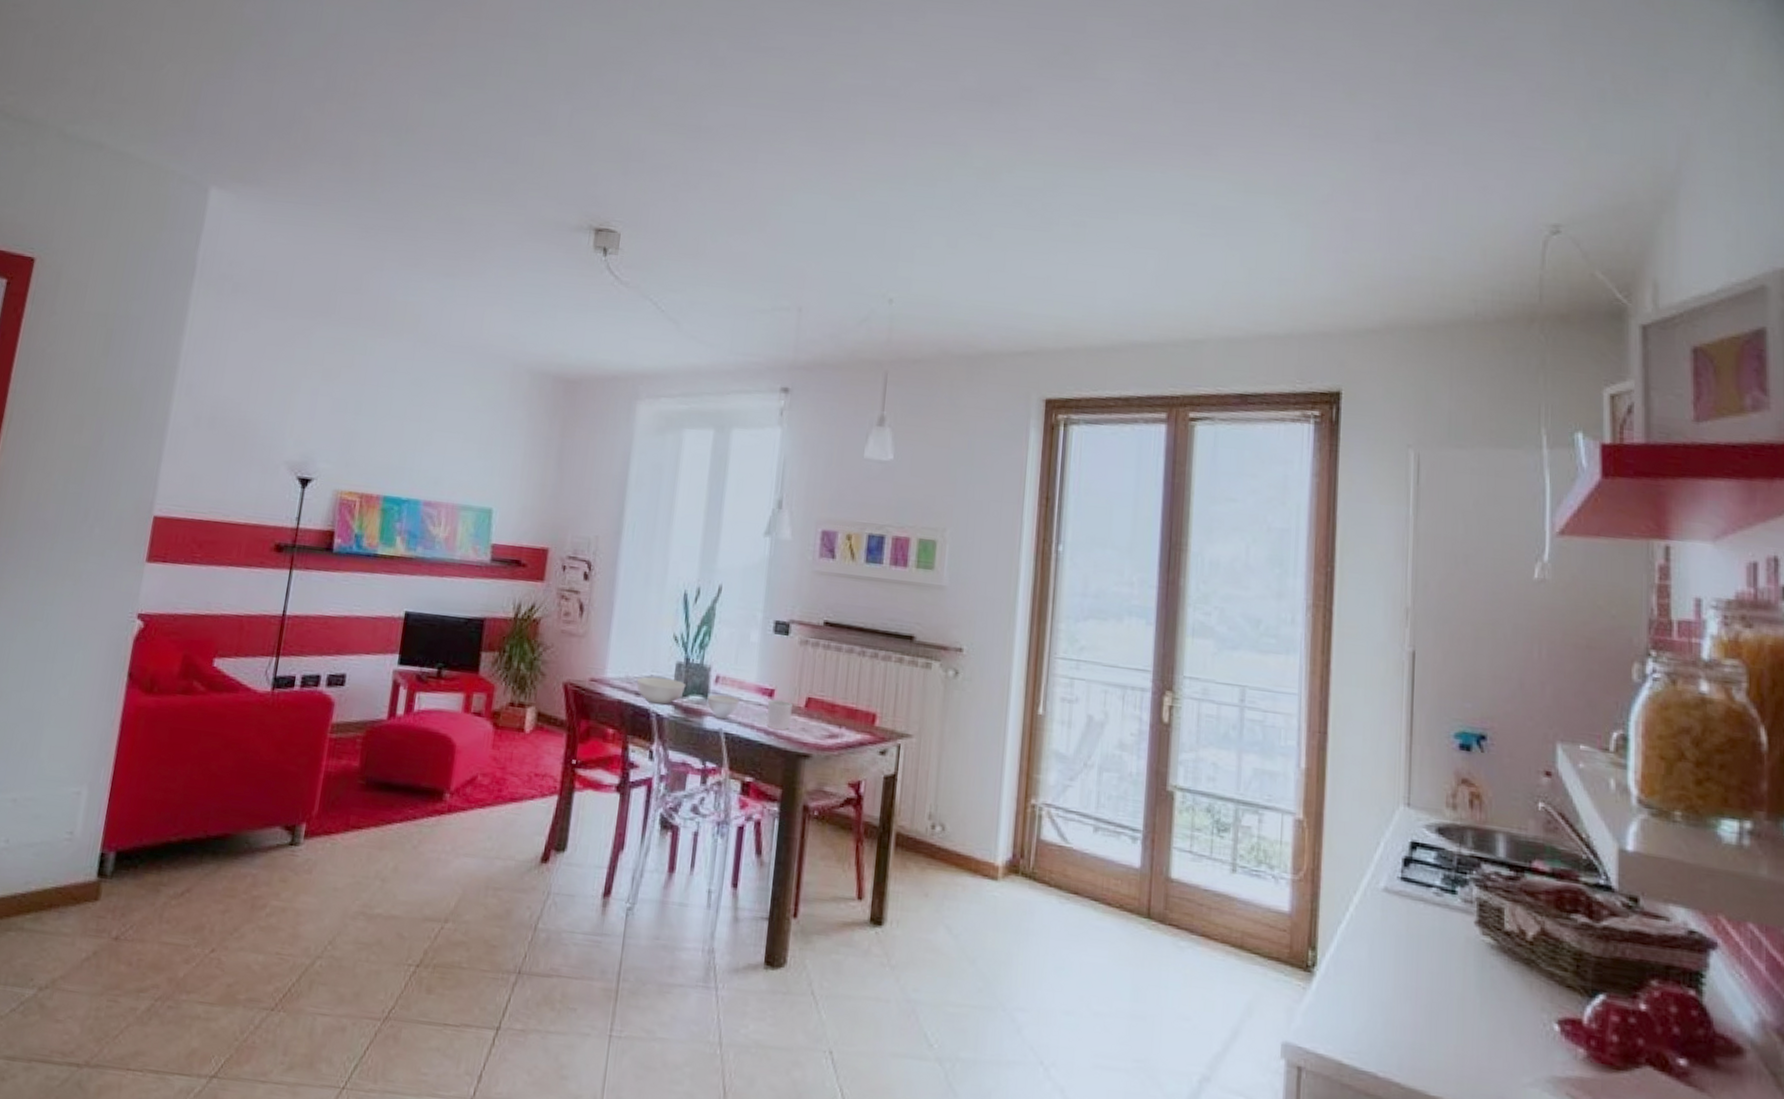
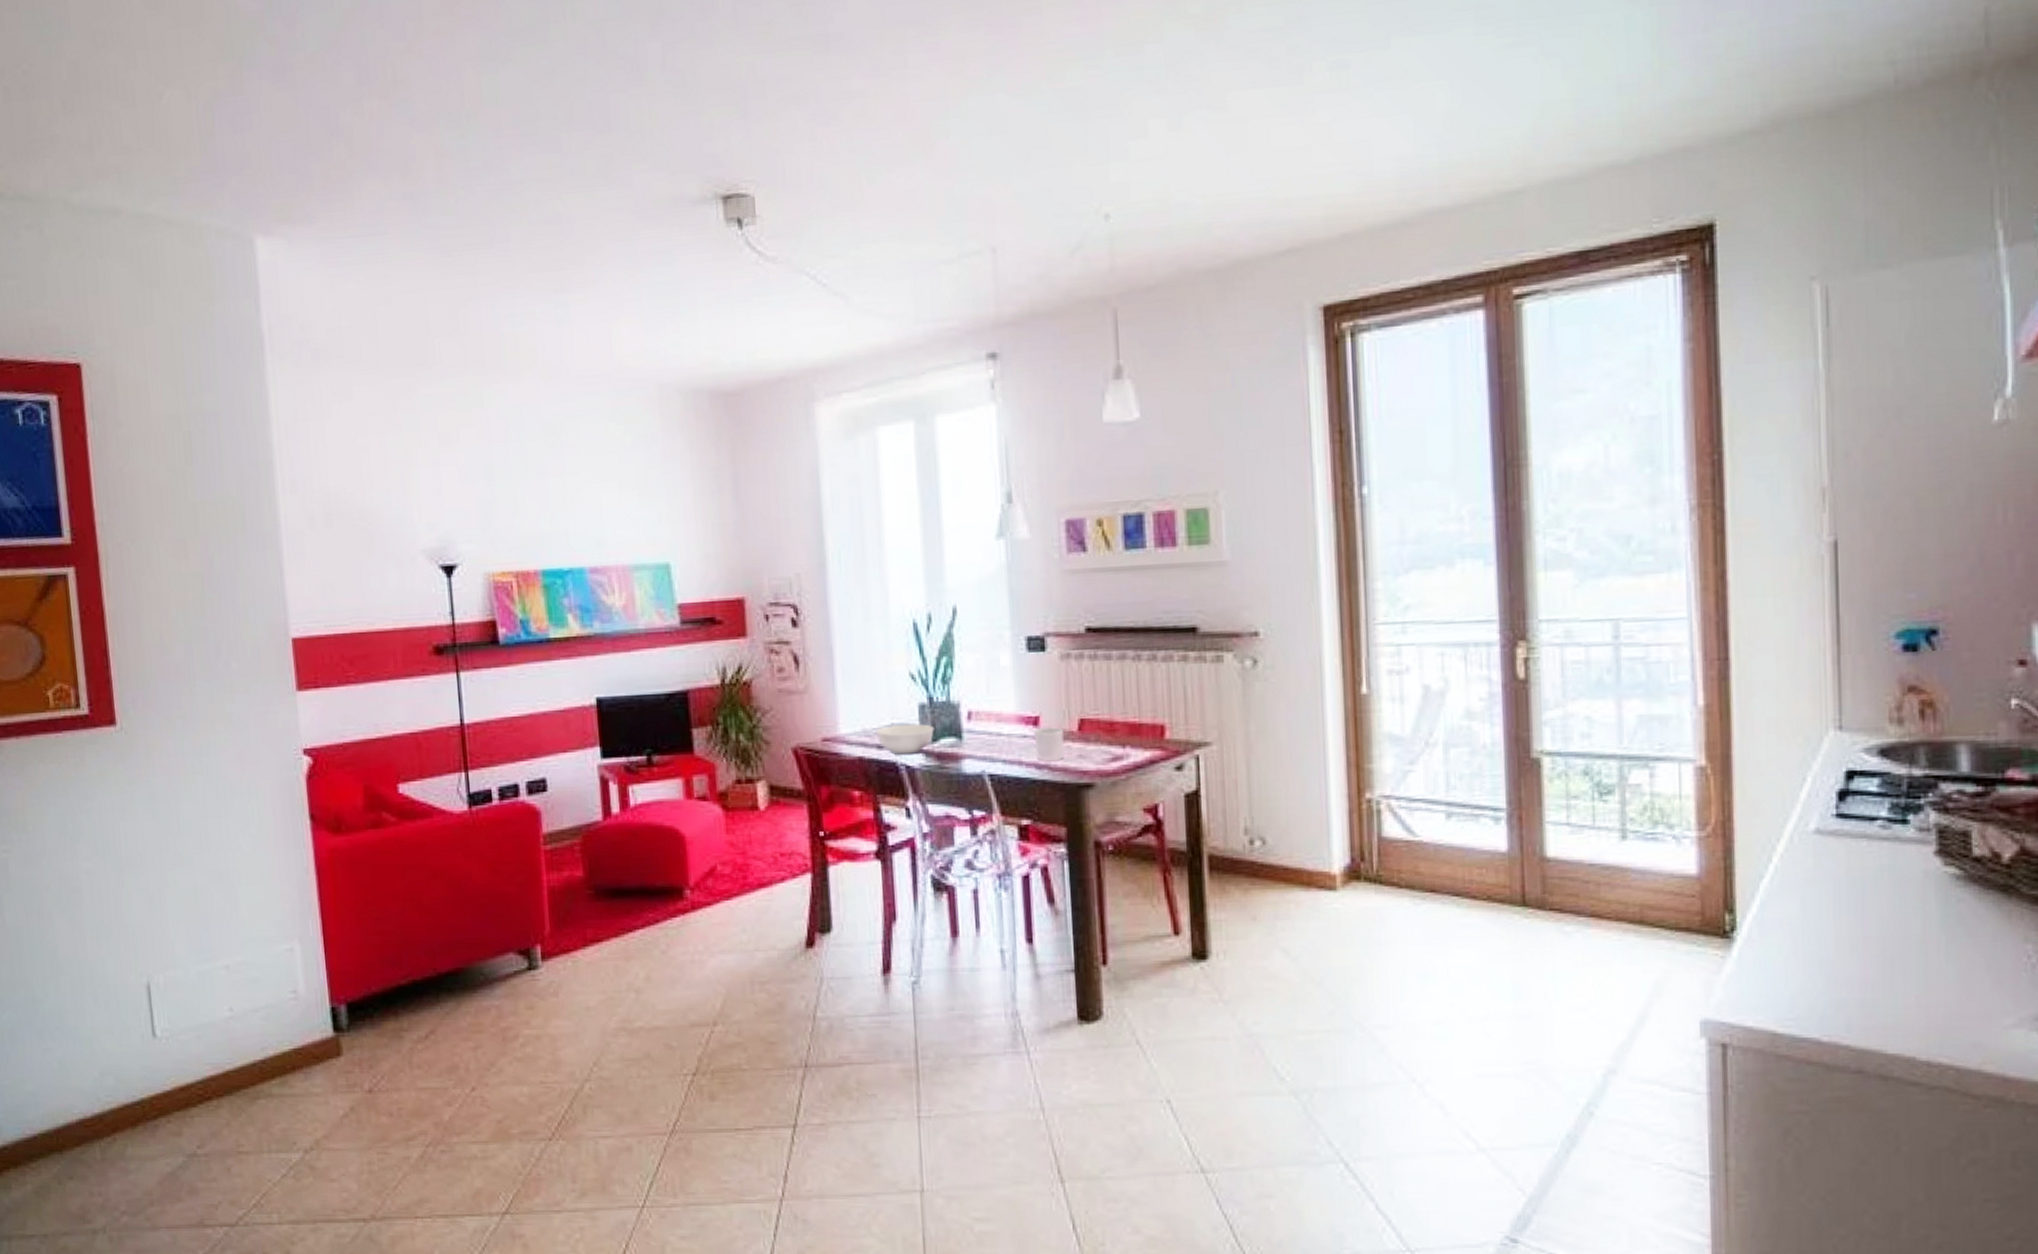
bowl: present [707,694,740,720] -> none [961,732,1000,760]

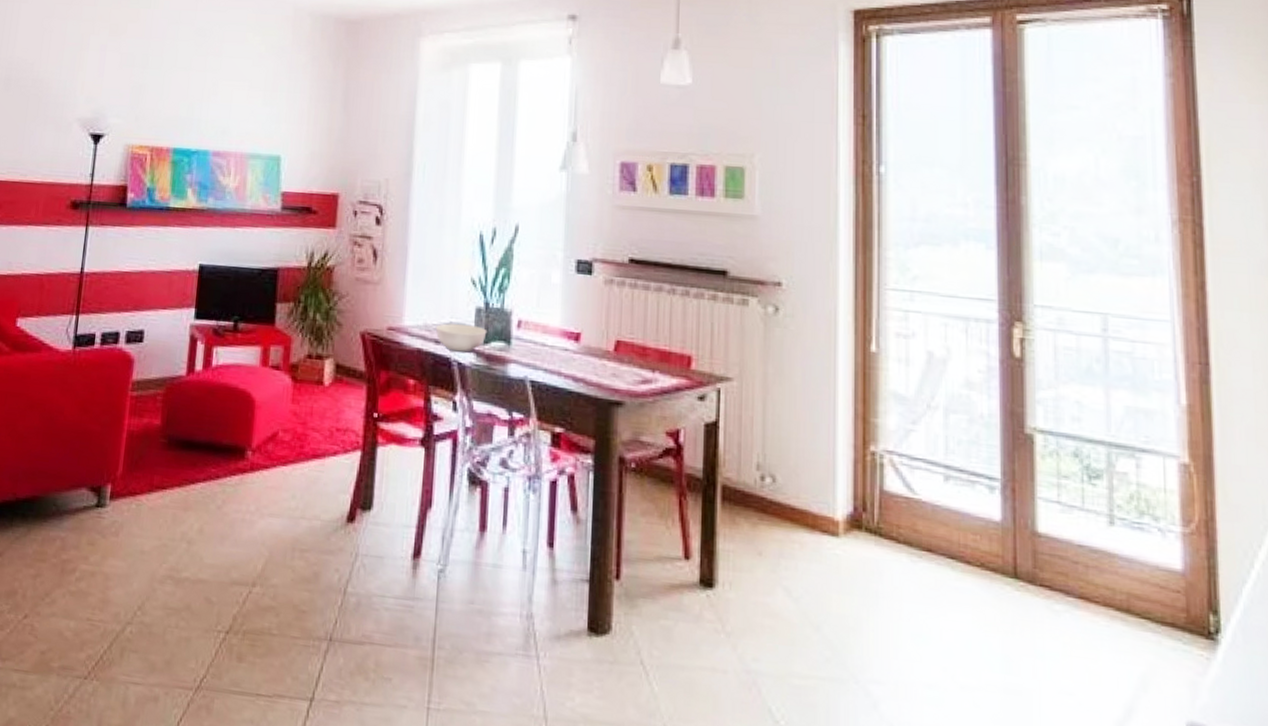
mug: present [1034,727,1065,762] -> none [574,344,602,377]

